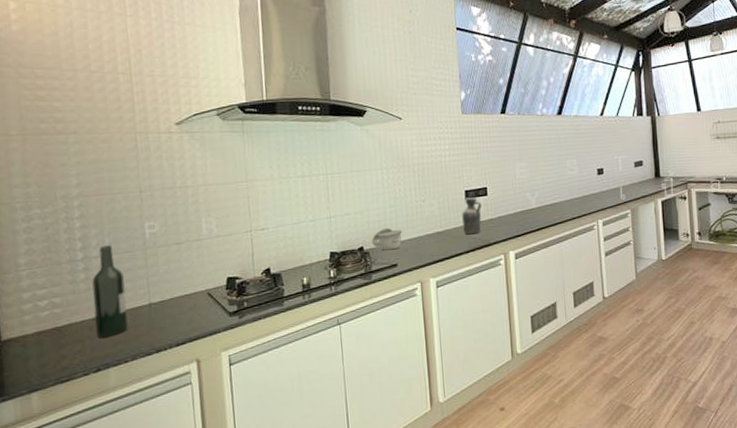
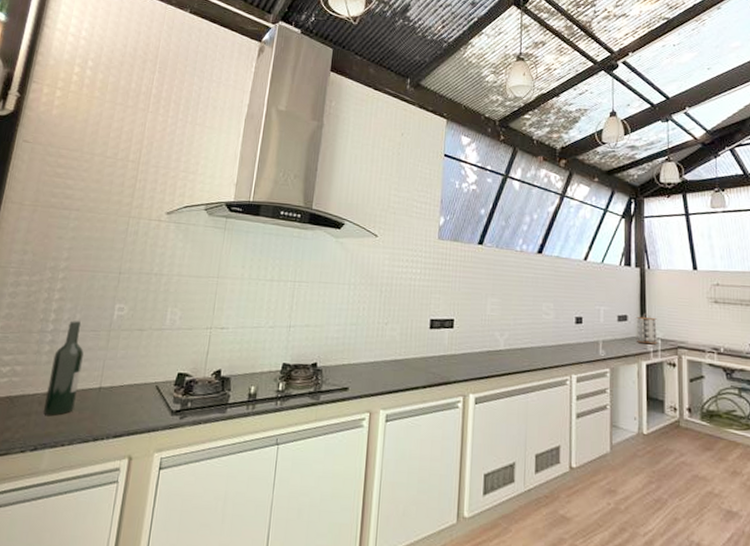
cooking pot: present [371,227,402,251] -> none [326,346,359,372]
ceramic jug: present [461,197,482,235] -> none [423,327,447,369]
spice rack: none [650,156,670,184] -> present [636,312,658,345]

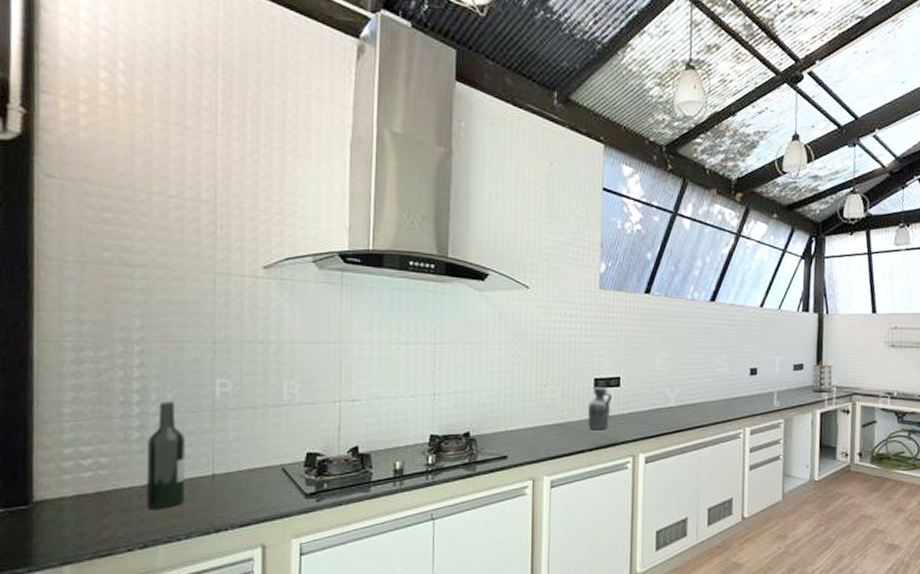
ceramic jug: none [423,327,447,369] -> present [587,387,613,430]

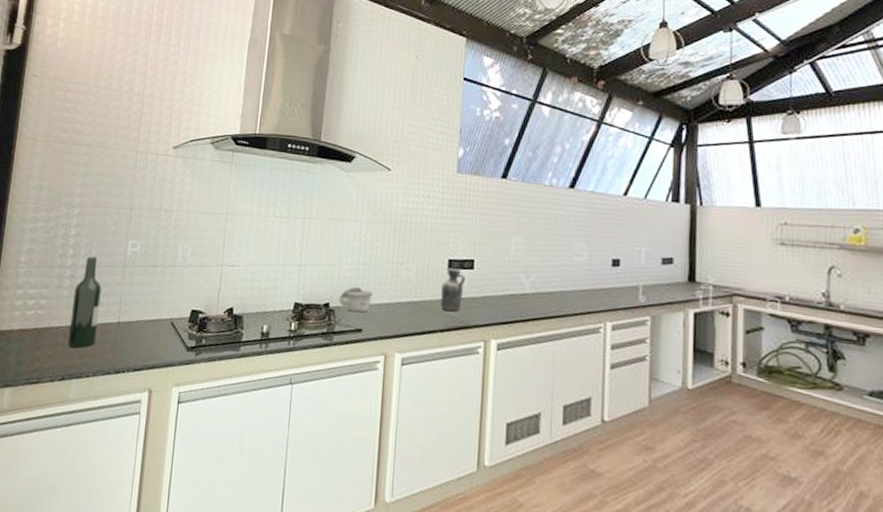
cooking pot: none [479,412,516,439] -> present [338,286,373,313]
spice rack: present [812,360,833,393] -> none [684,255,709,291]

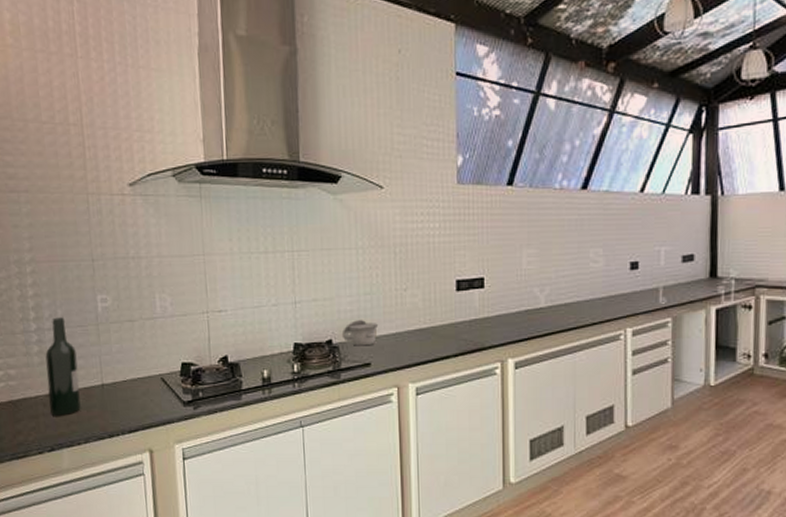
ceramic jug: present [440,268,466,312] -> none [450,289,477,335]

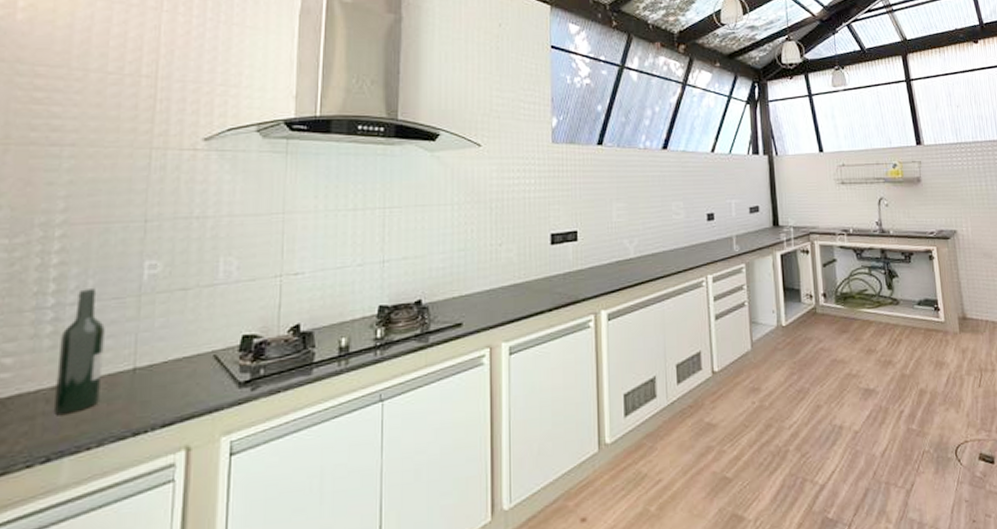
cooking pot: present [341,319,378,346] -> none [432,276,471,306]

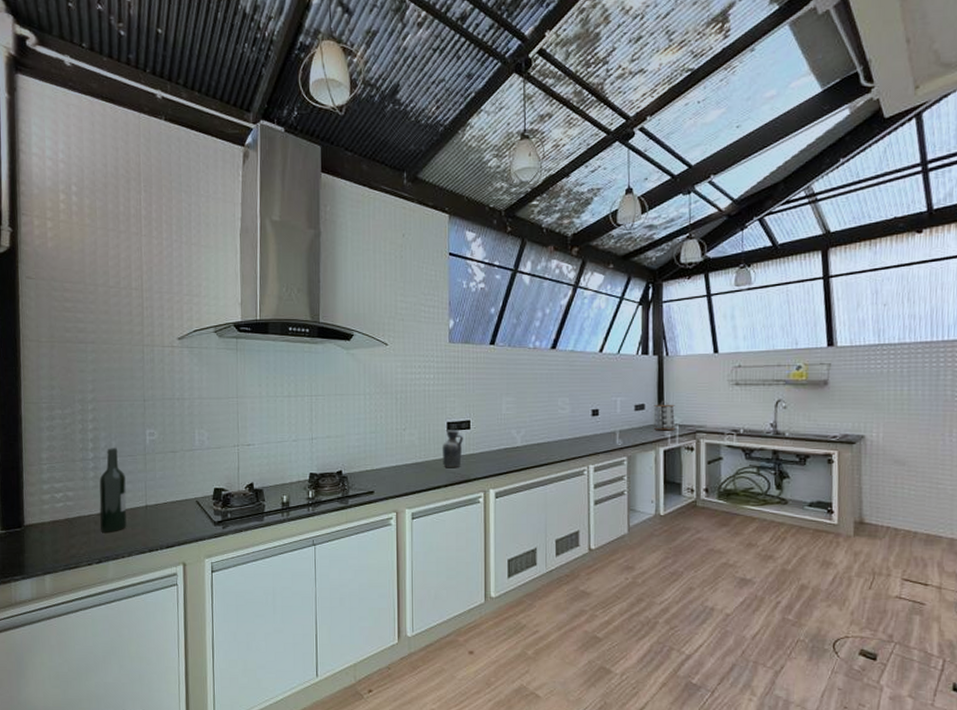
ceramic jug: none [545,242,571,289] -> present [441,430,464,468]
spice rack: none [767,201,790,234] -> present [653,400,676,431]

